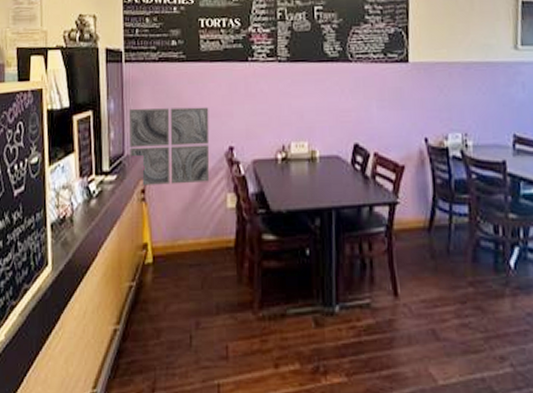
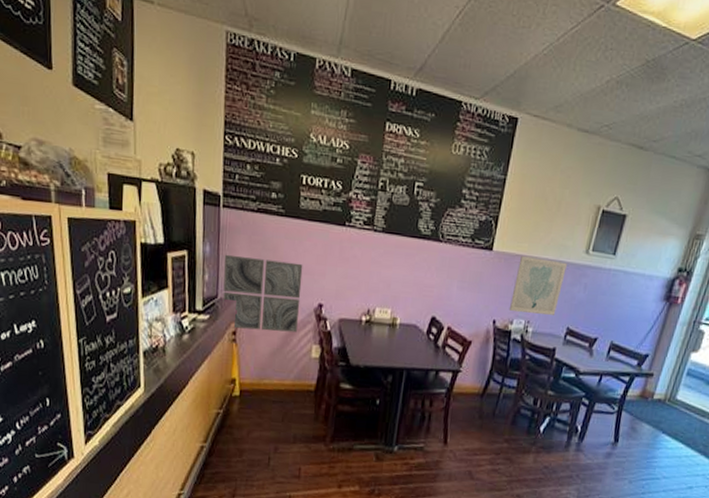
wall art: none [440,62,497,125] -> present [510,256,567,315]

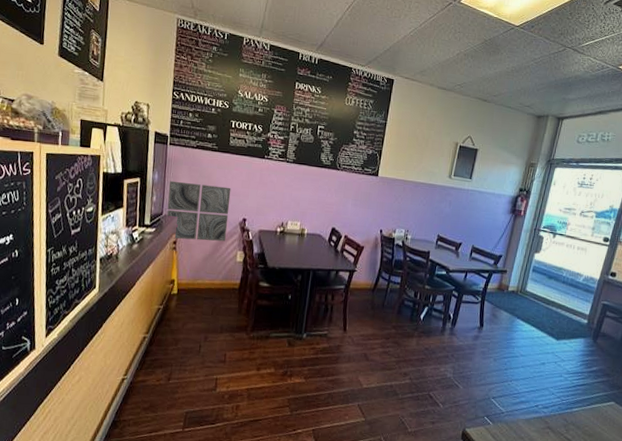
wall art: present [510,256,567,315] -> none [393,180,435,225]

